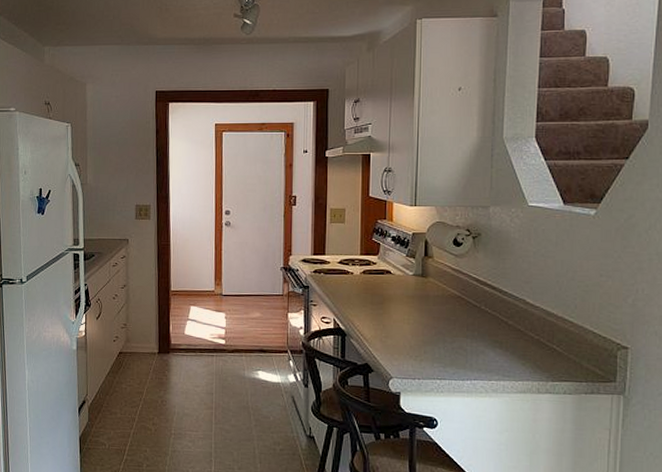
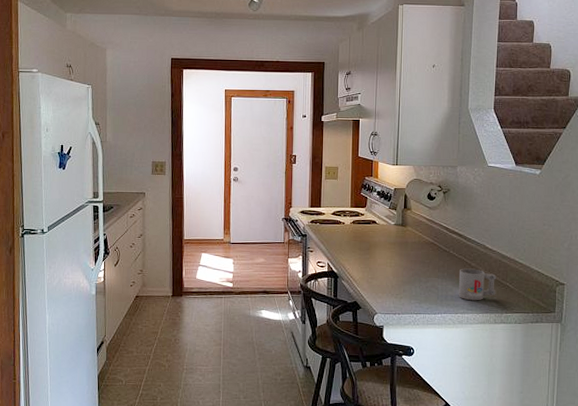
mug: none [492,327,540,366] -> present [458,268,497,301]

